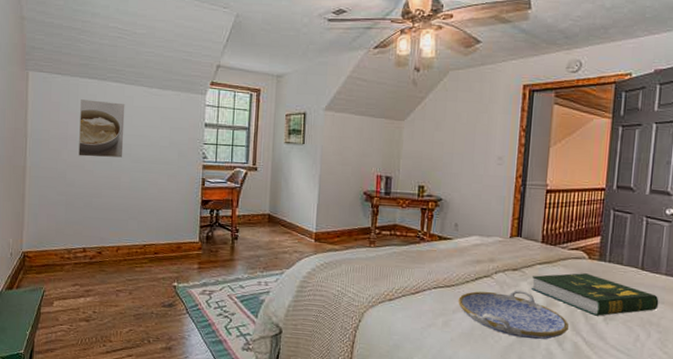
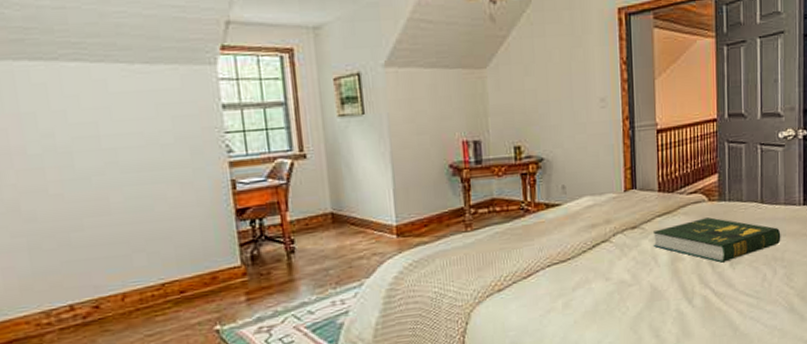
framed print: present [78,99,125,158] -> none [21,90,107,176]
serving tray: present [458,289,569,340] -> none [577,249,696,304]

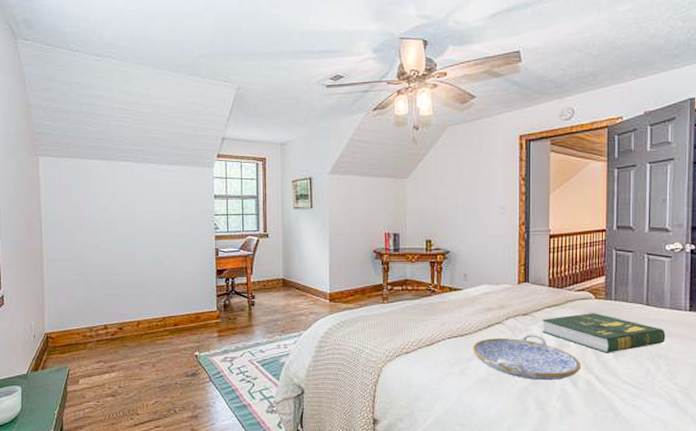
serving tray: none [577,249,696,304] -> present [473,334,580,381]

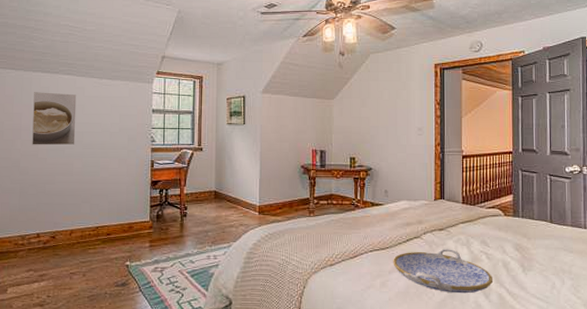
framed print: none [91,180,137,236] -> present [32,92,77,146]
book: present [543,313,666,353] -> none [457,229,568,268]

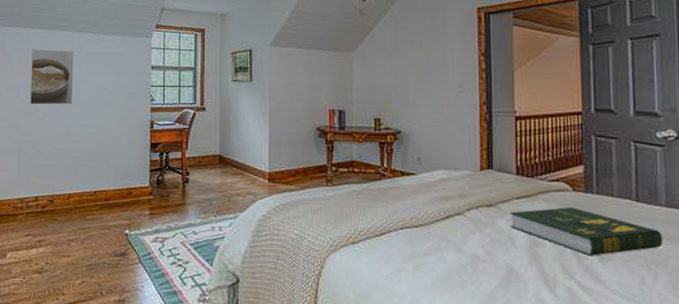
serving tray: present [393,248,492,294] -> none [429,228,559,285]
book: none [457,229,568,268] -> present [511,207,663,256]

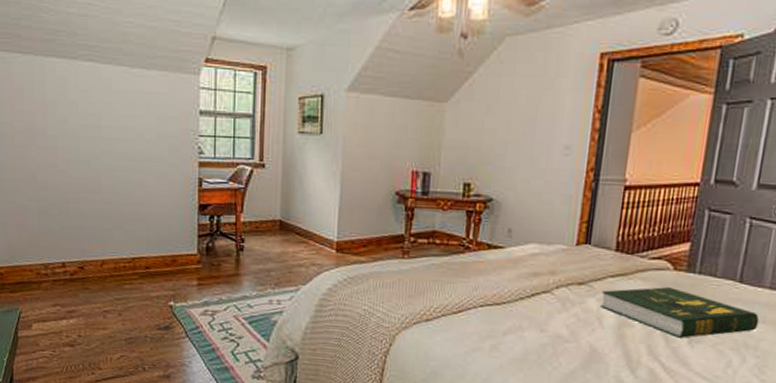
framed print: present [30,49,74,105] -> none [48,84,103,155]

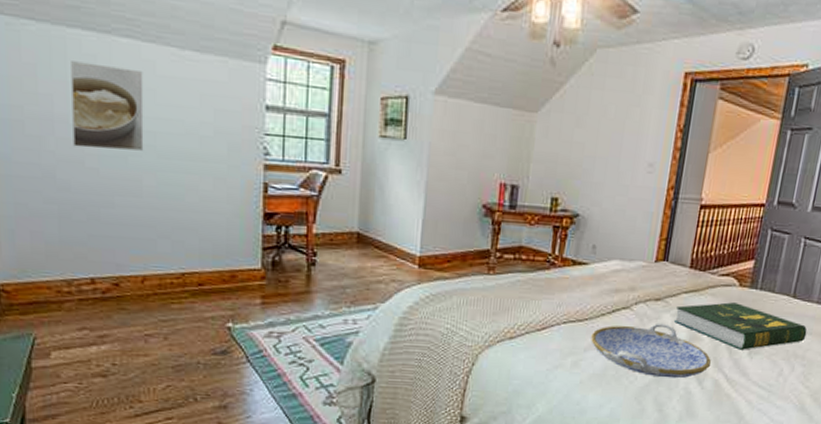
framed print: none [48,84,103,155] -> present [71,61,144,151]
serving tray: none [510,307,645,366] -> present [591,322,711,379]

